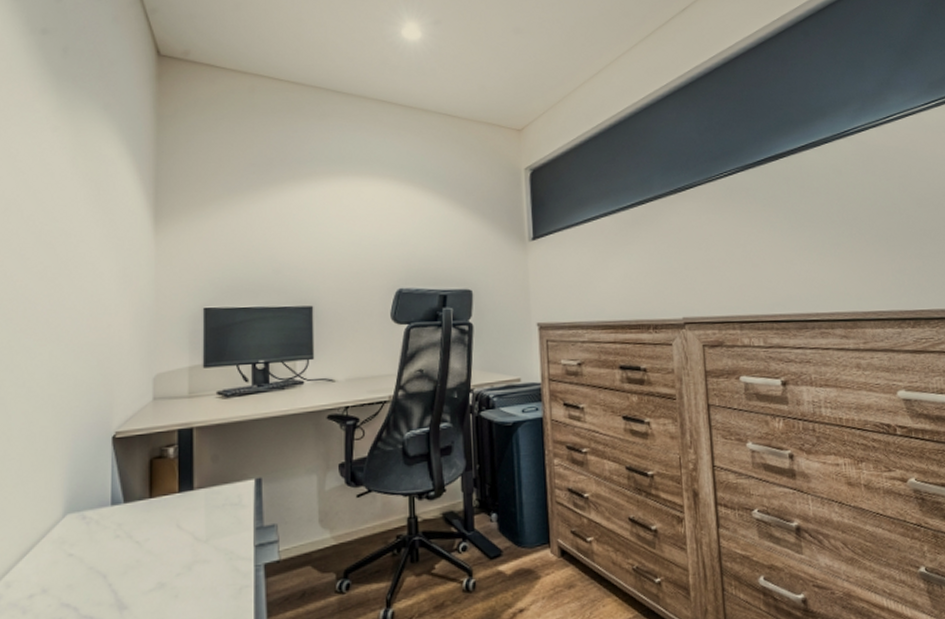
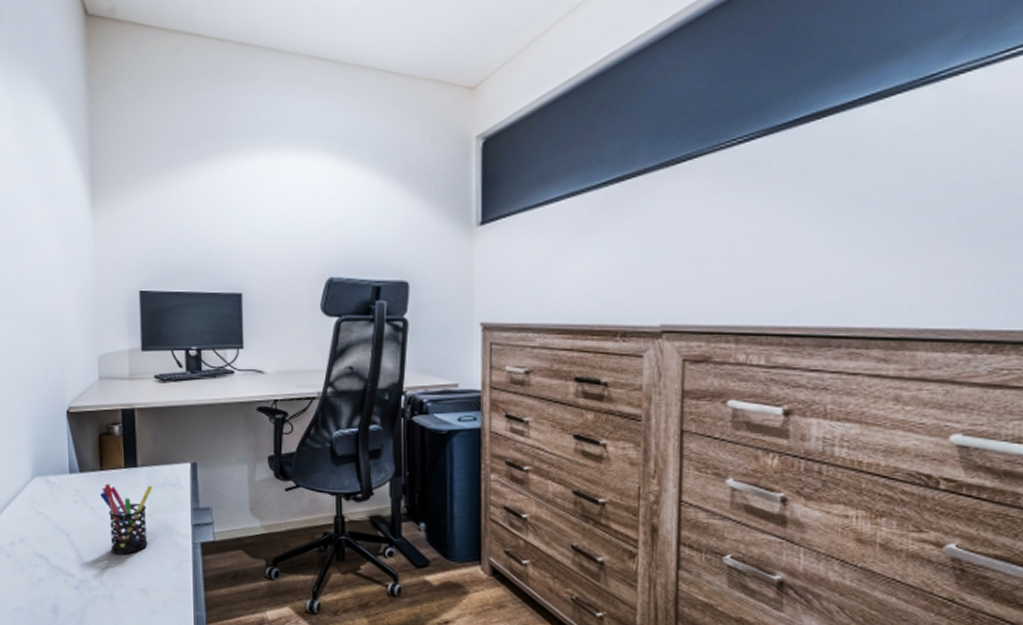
pen holder: none [147,508,210,590] -> present [99,483,153,554]

